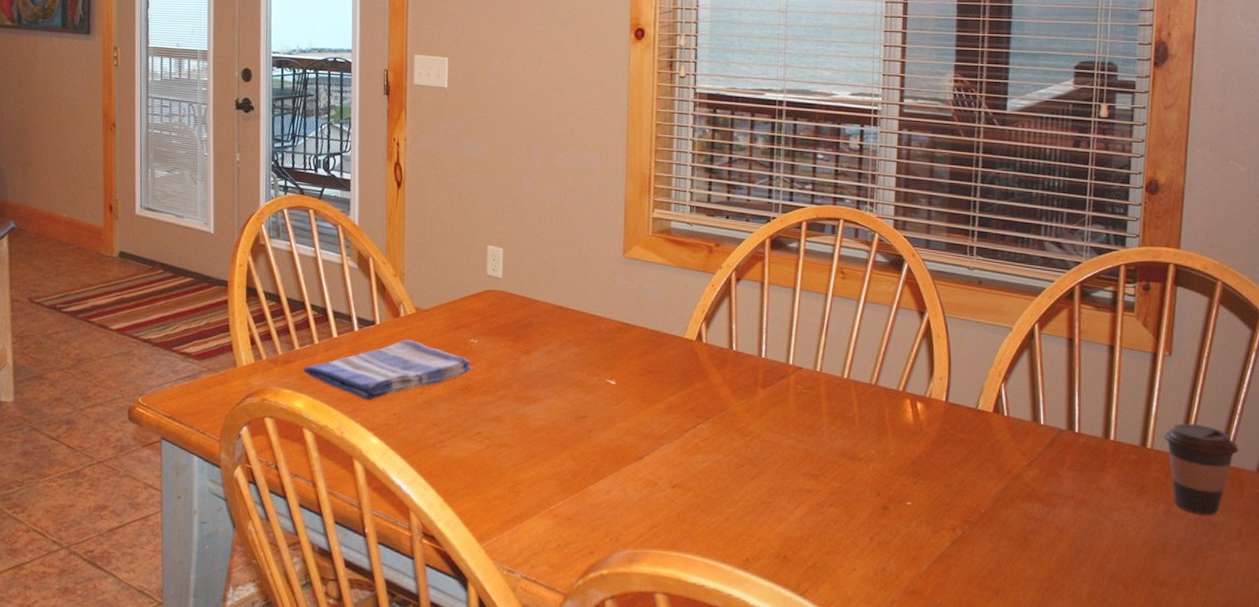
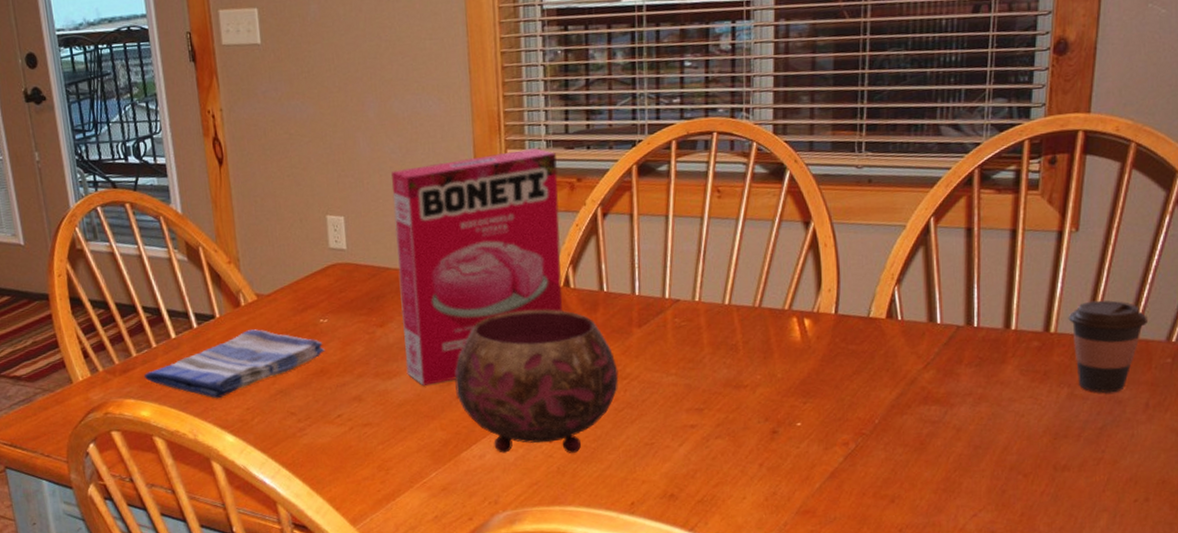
cereal box: none [545,210,699,416] -> present [391,147,563,386]
bowl: none [589,357,742,501] -> present [454,309,619,453]

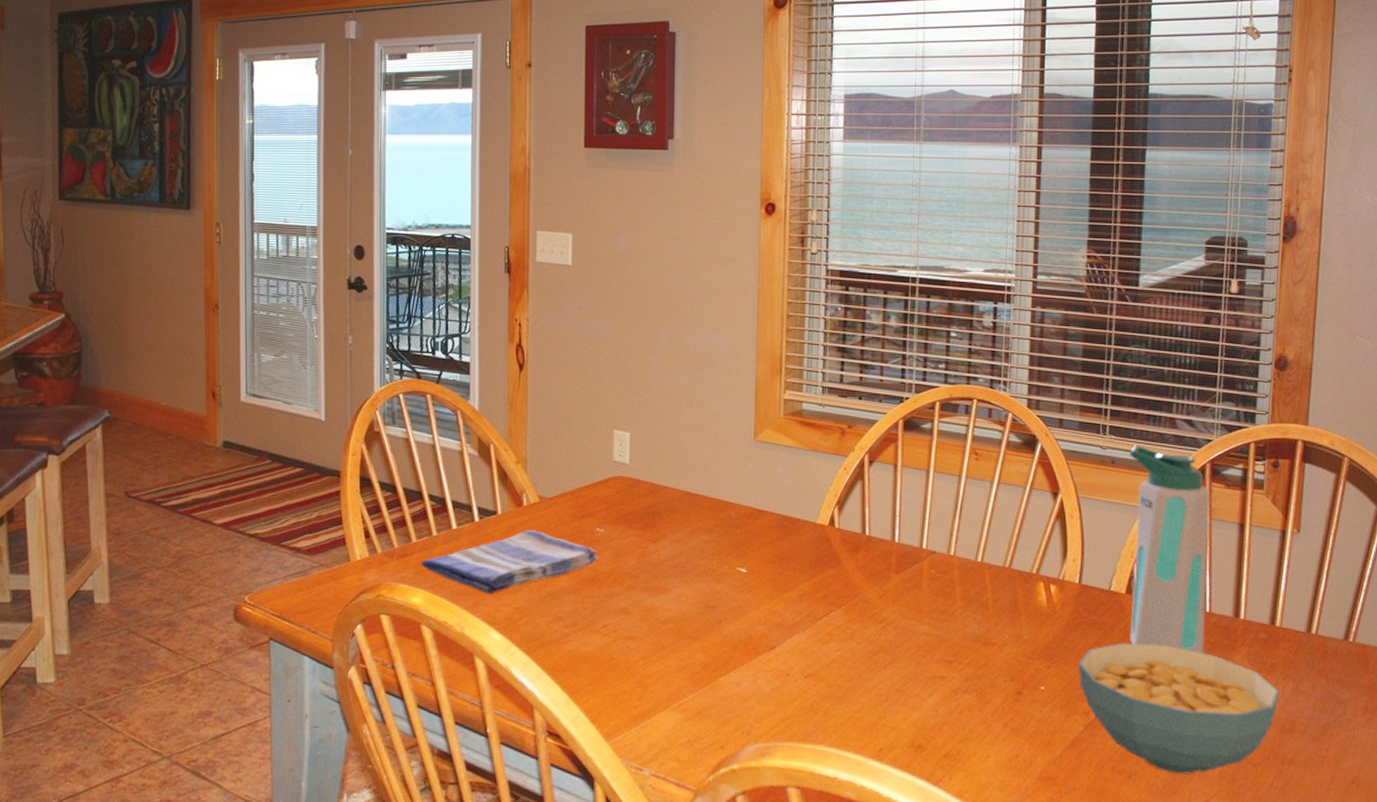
cereal box: present [391,147,563,386] -> none [674,391,831,606]
bowl: present [454,309,619,453] -> none [719,544,875,691]
cereal bowl: none [836,365,1054,493] -> present [1078,643,1280,774]
water bottle: none [888,159,979,370] -> present [1129,445,1210,653]
coffee cup: present [1068,300,1147,393] -> none [1292,600,1364,693]

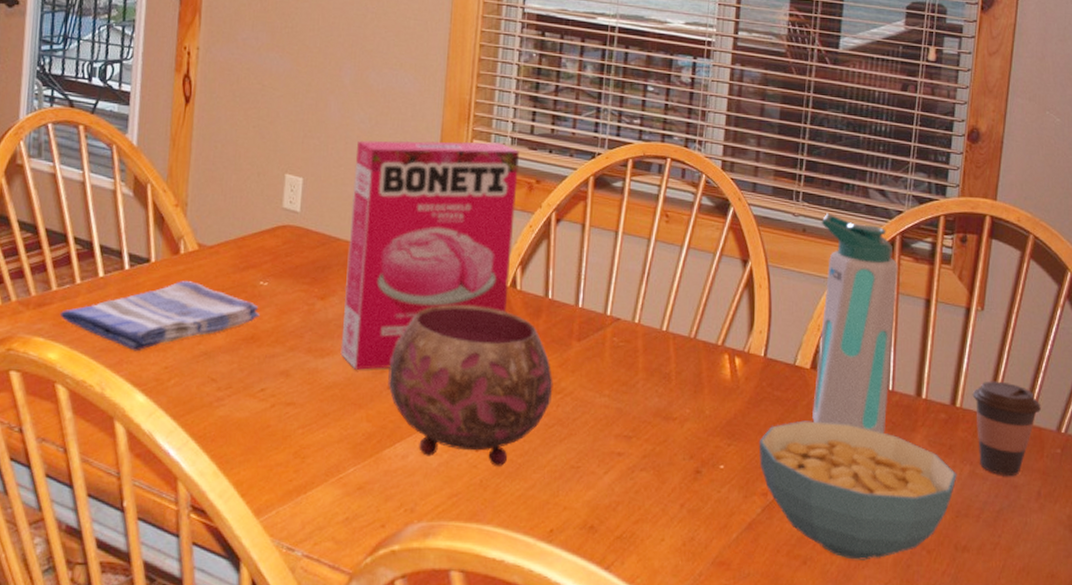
cereal box: none [674,391,831,606] -> present [340,140,520,370]
bowl: none [719,544,875,691] -> present [388,305,553,466]
coffee cup: none [1292,600,1364,693] -> present [972,381,1041,477]

